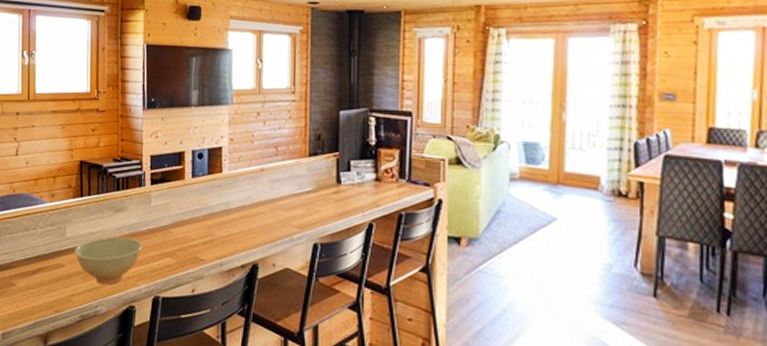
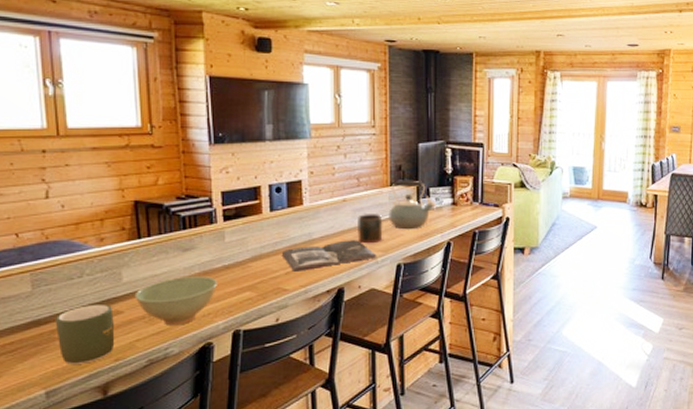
mug: none [13,255,57,311] -> present [55,303,115,364]
magazine: none [200,212,293,242] -> present [281,240,377,272]
mug: none [274,185,300,218] -> present [358,212,383,243]
kettle: none [306,150,358,205] -> present [388,180,437,229]

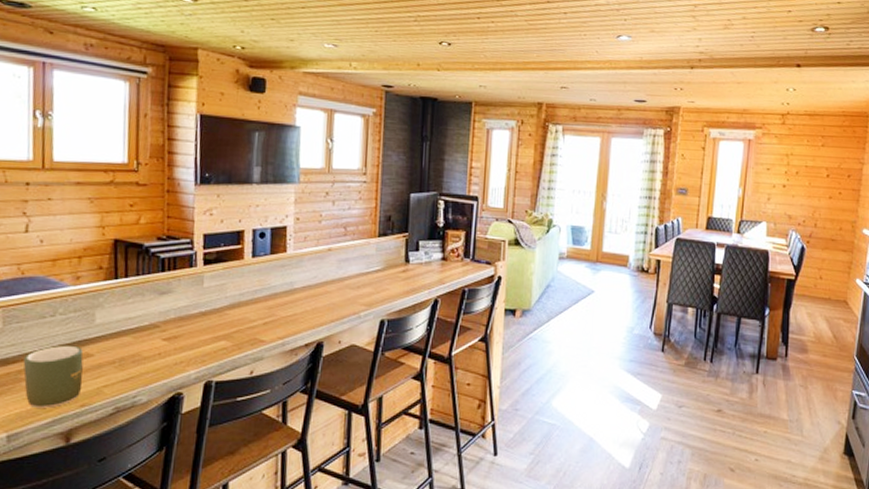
bowl: present [134,275,217,326] -> none [106,320,192,373]
magazine: present [281,240,377,272] -> none [260,292,360,322]
mug: present [358,212,383,243] -> none [341,264,369,296]
kettle: present [388,180,437,229] -> none [374,231,426,283]

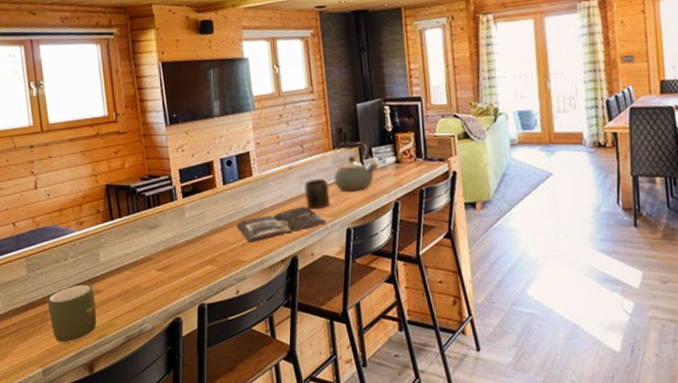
magazine: none [260,292,360,322] -> present [236,207,327,243]
mug: none [341,264,369,296] -> present [304,177,330,209]
kettle: none [374,231,426,283] -> present [334,141,381,192]

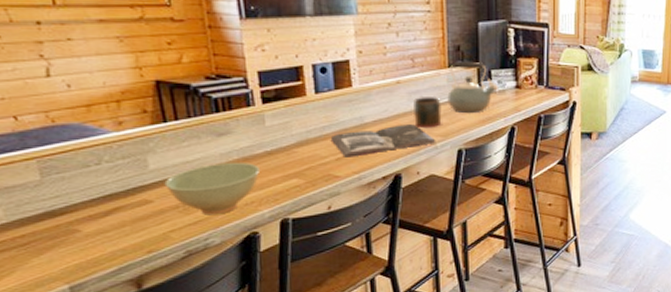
mug: present [47,283,97,343] -> none [72,192,146,258]
bowl: none [111,252,181,303] -> present [164,162,260,215]

